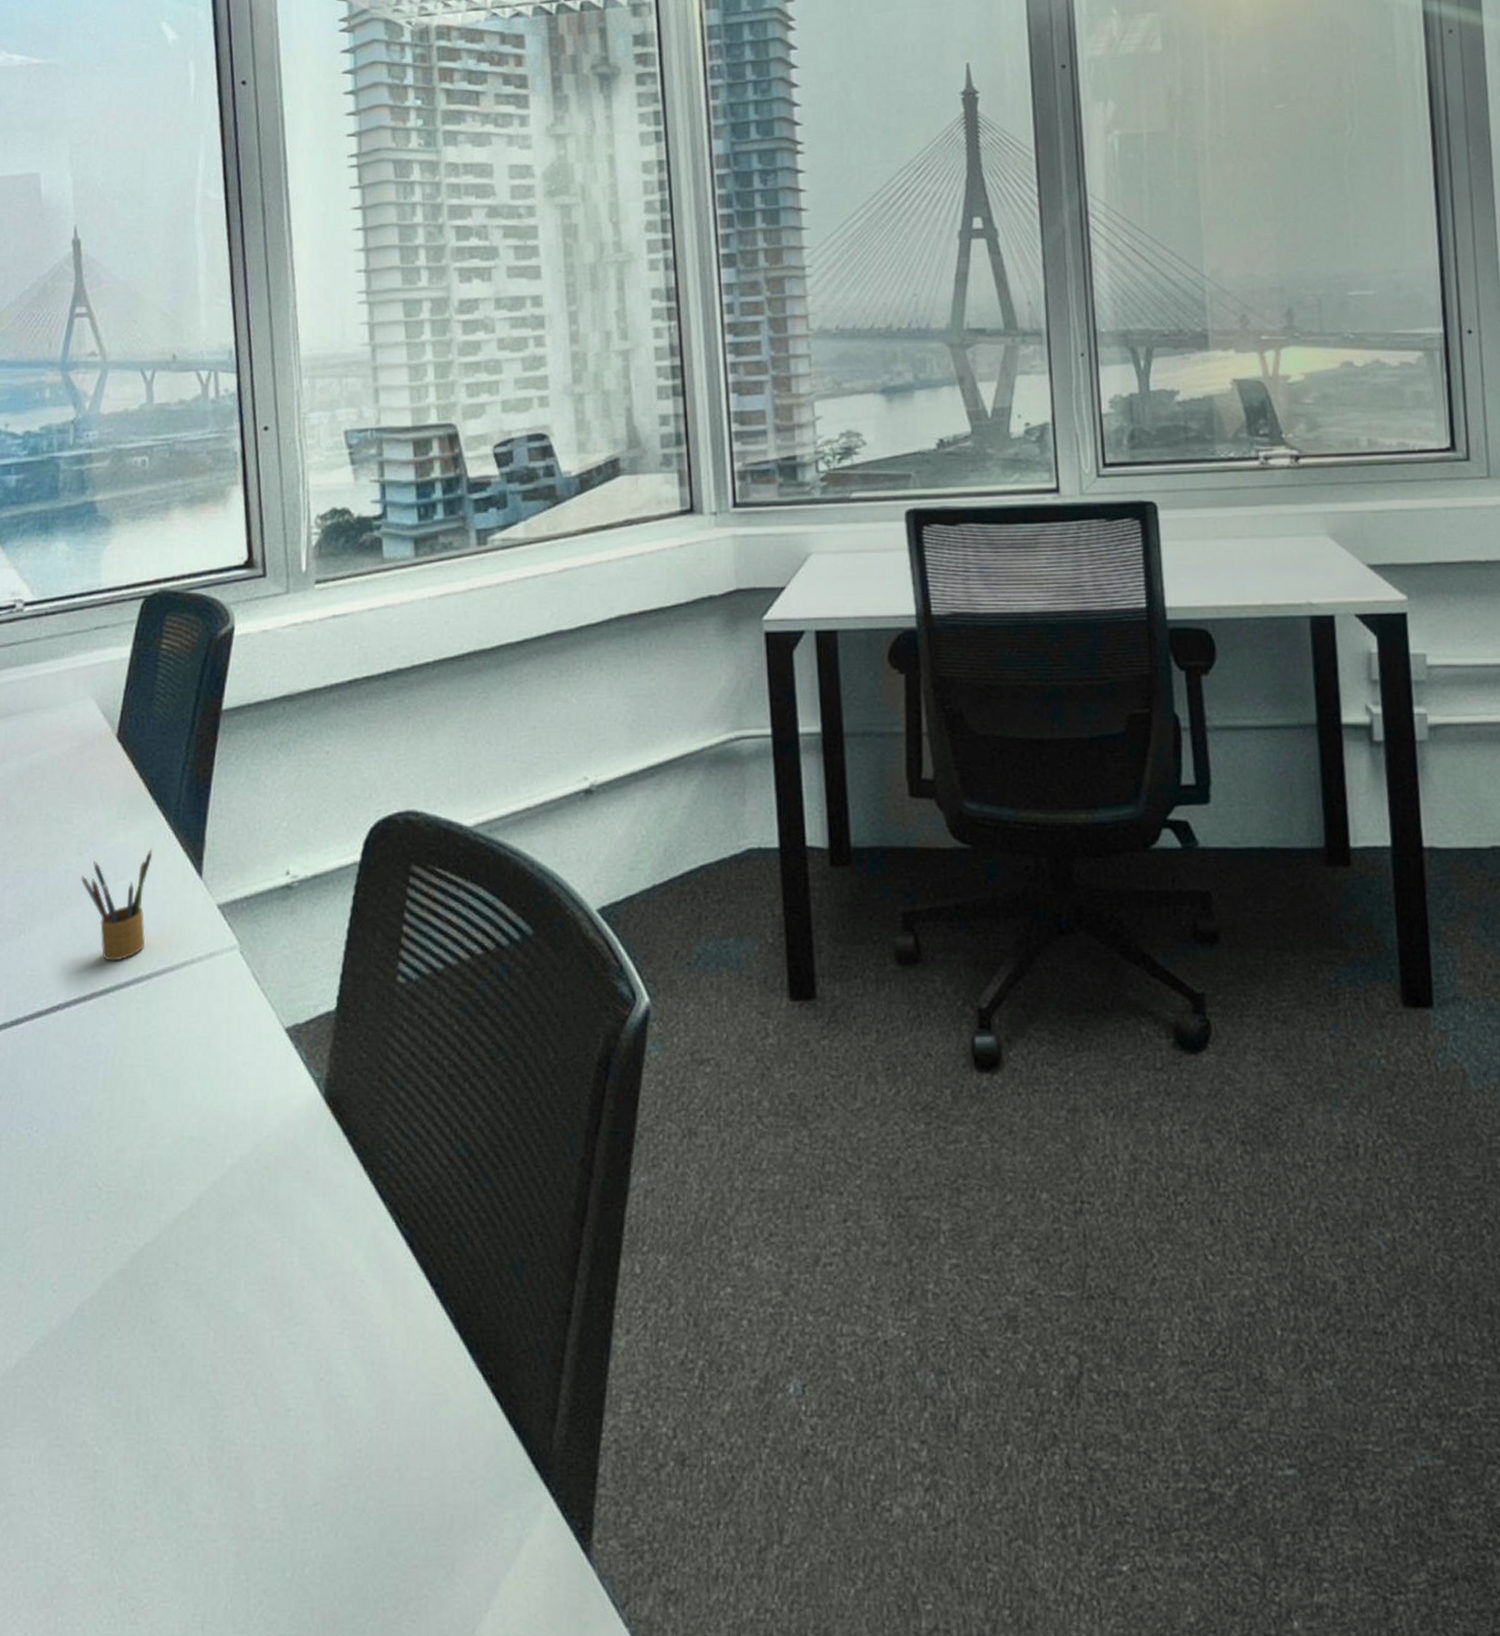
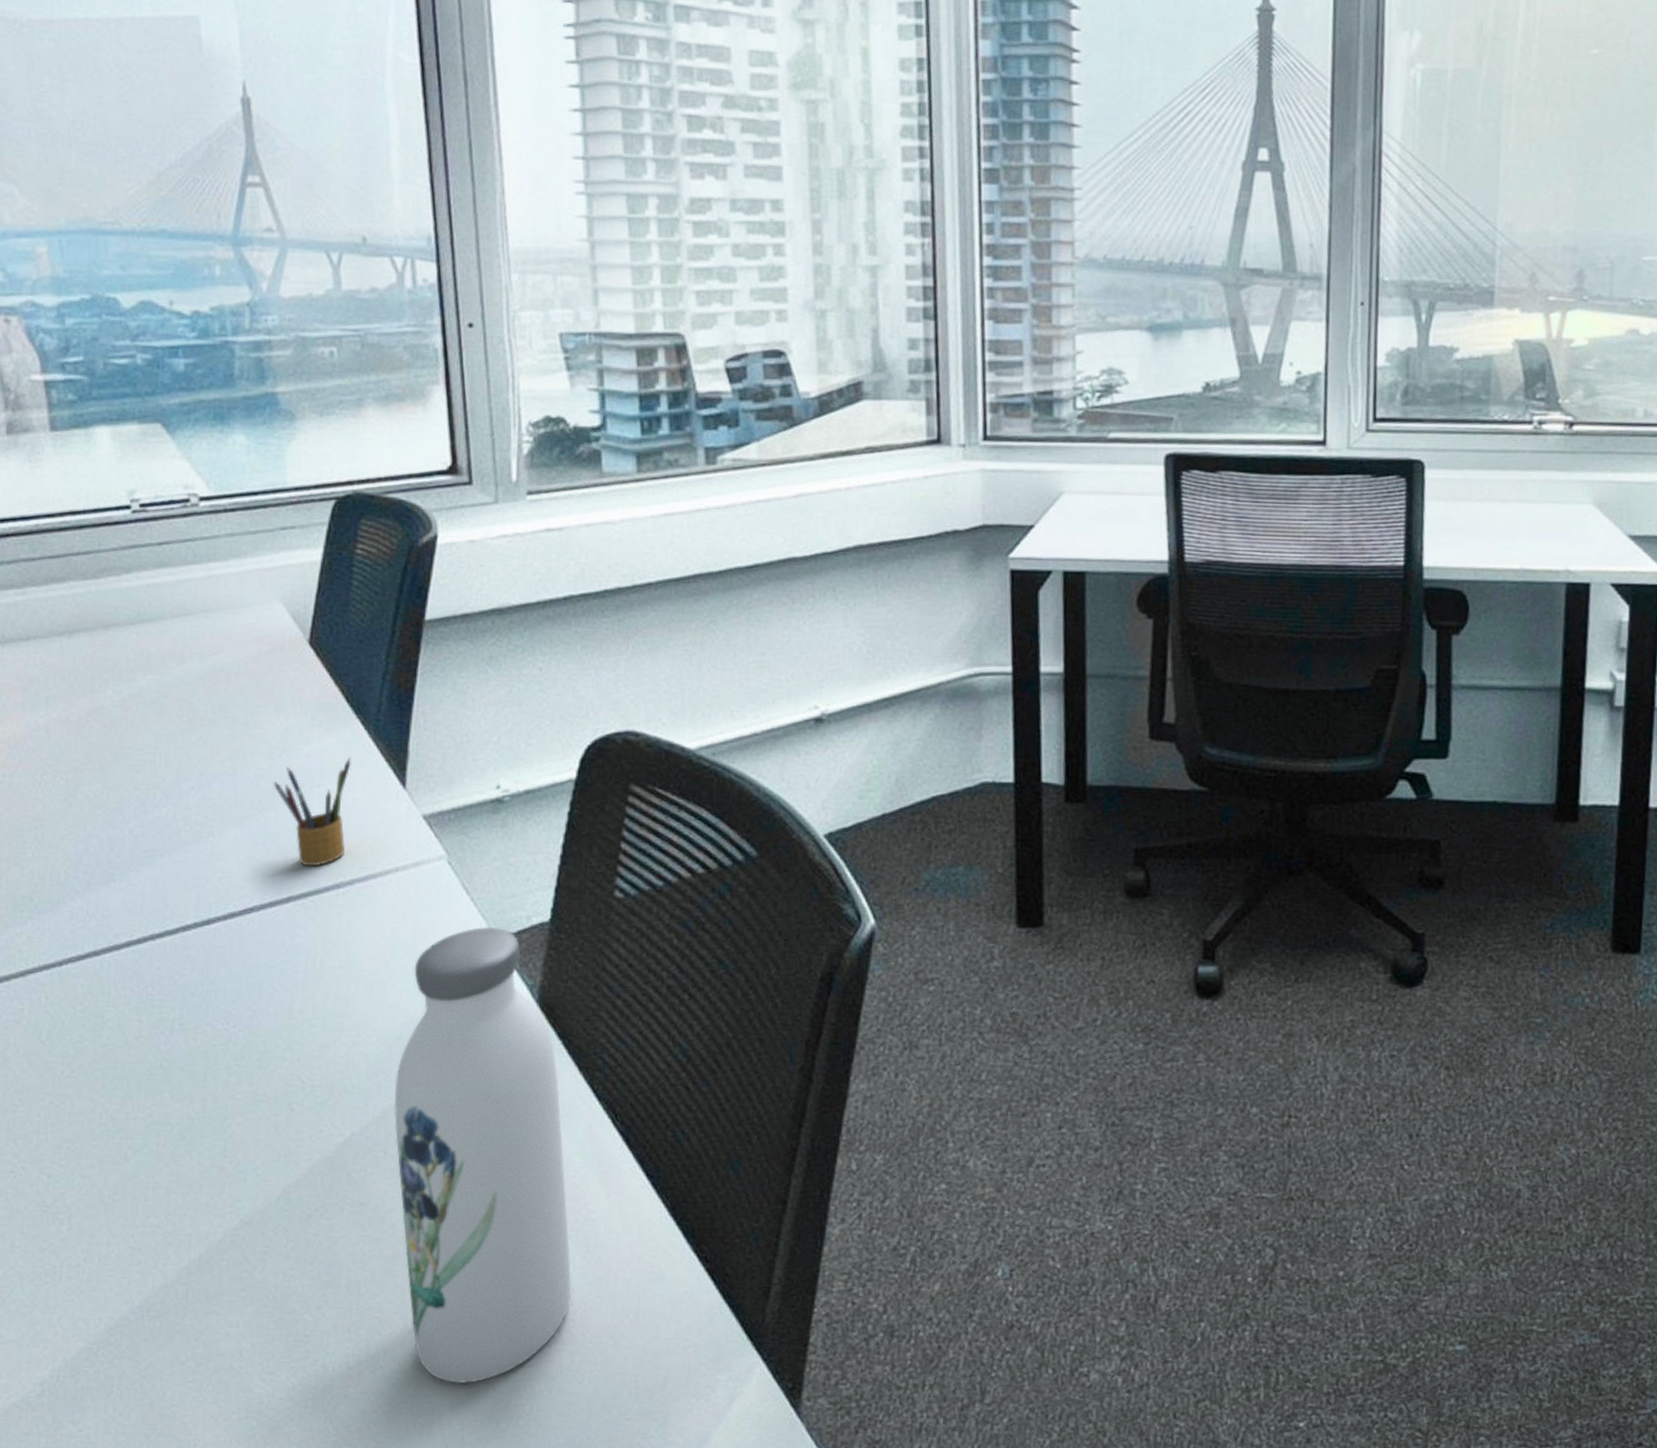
water bottle: none [185,1017,358,1525] -> present [393,926,572,1383]

